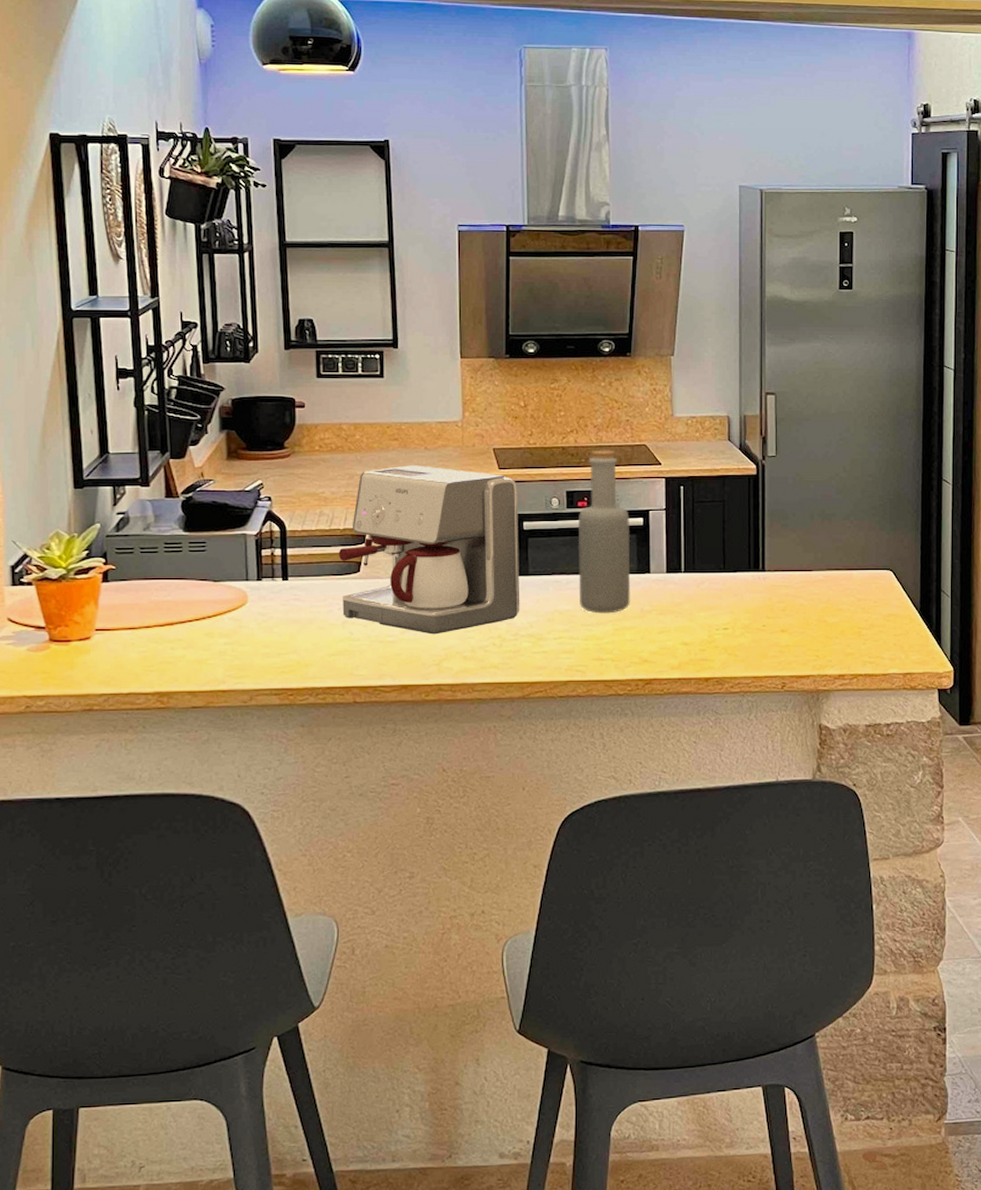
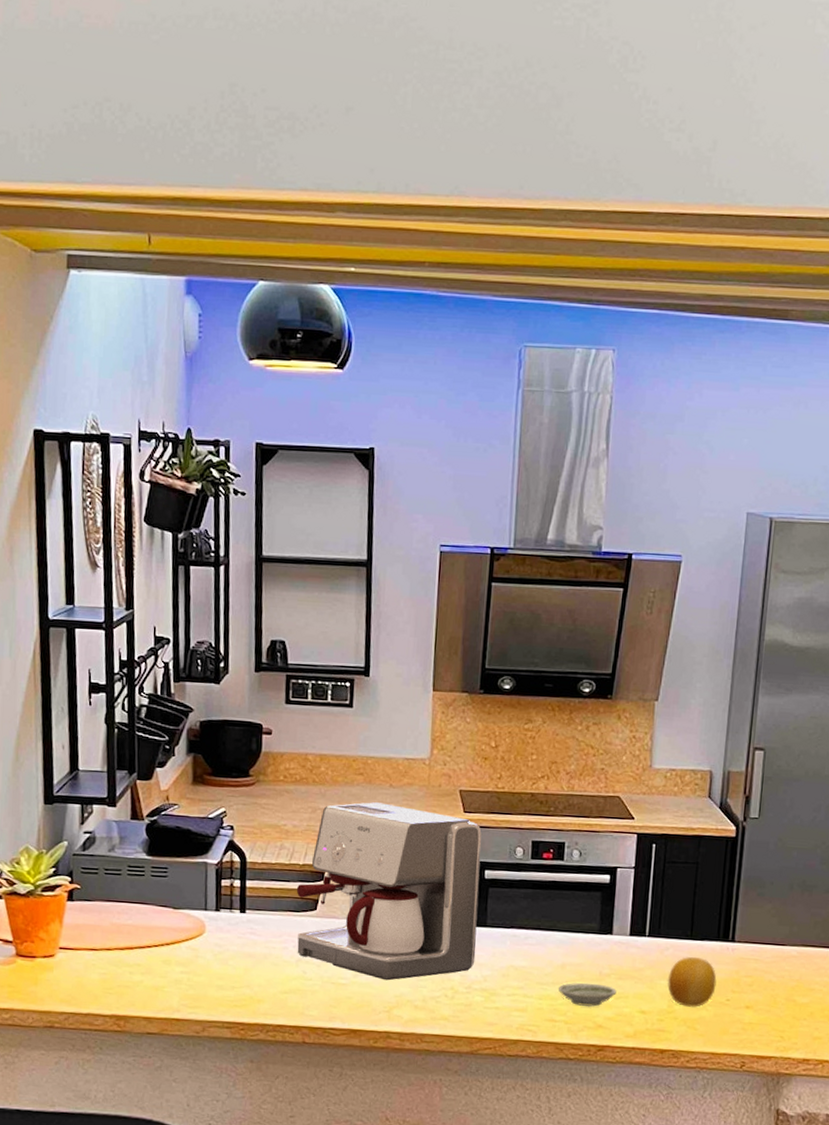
bottle: present [578,450,631,614] -> none [536,799,596,974]
saucer: none [603,620,659,644] -> present [559,982,617,1008]
fruit: none [705,587,752,635] -> present [667,956,717,1007]

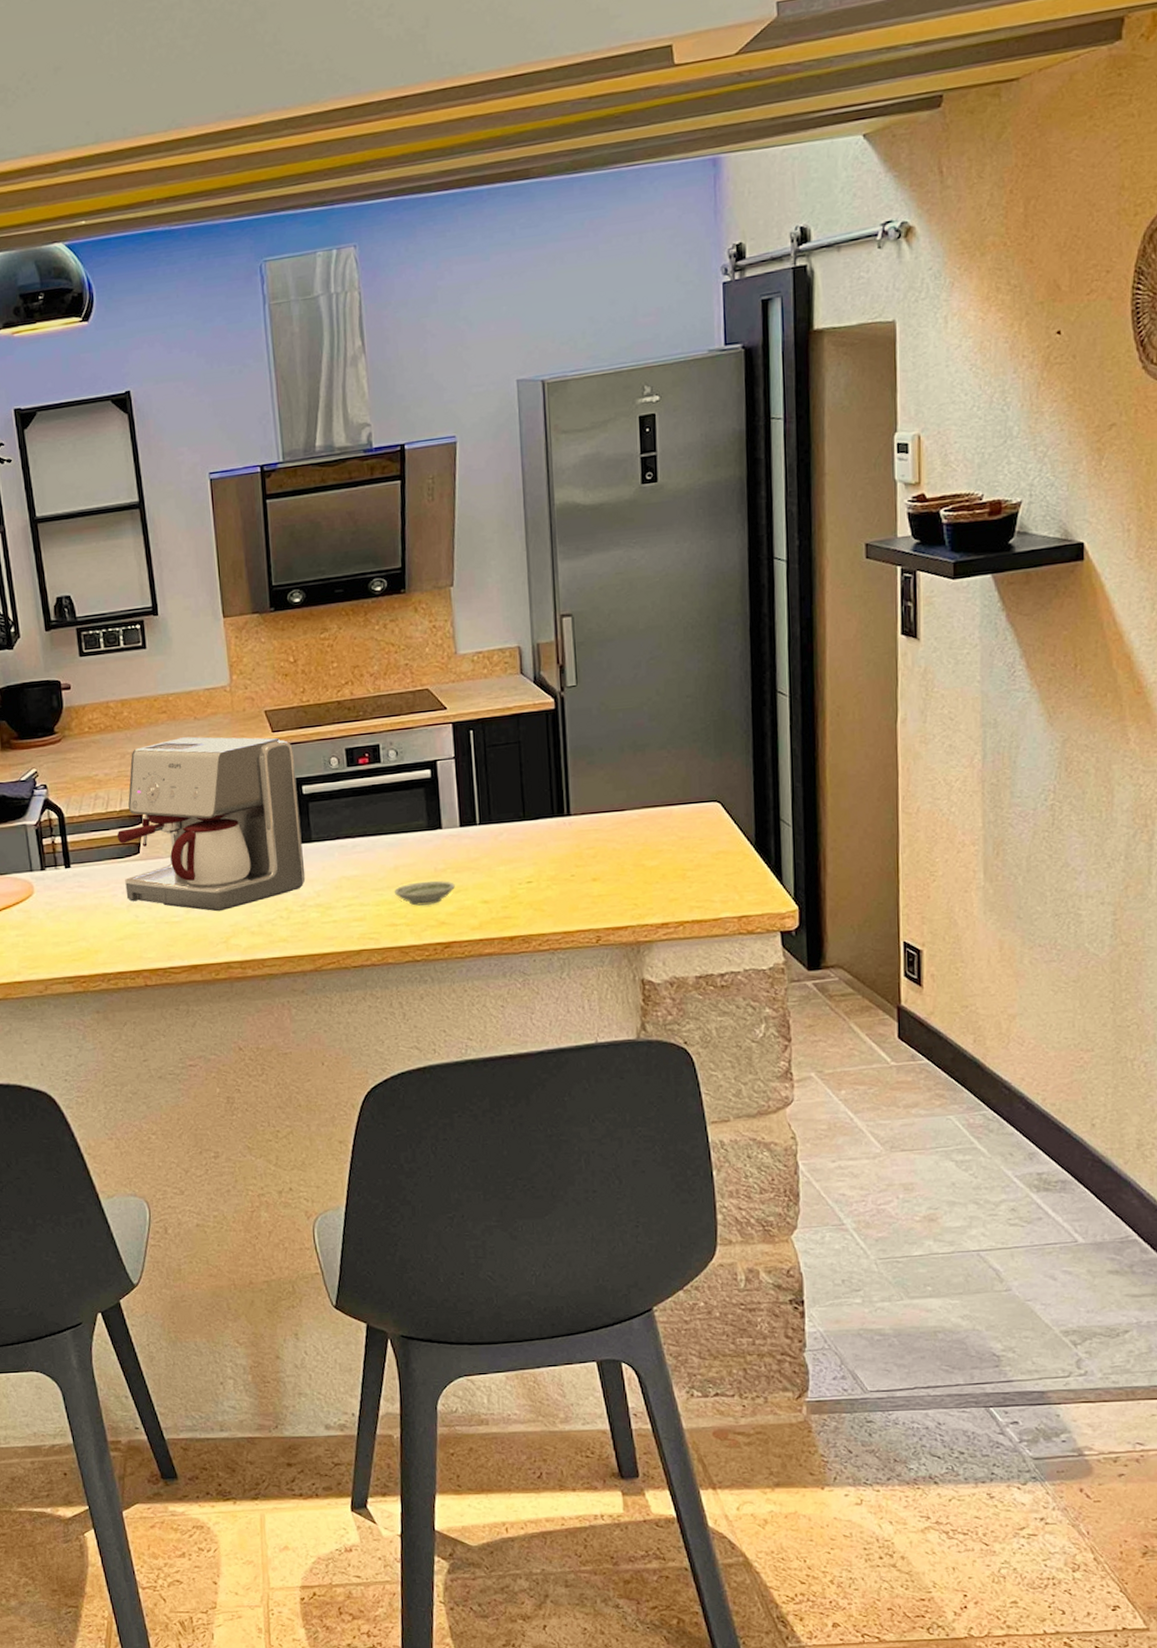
fruit: present [667,956,717,1007] -> none [505,837,558,889]

